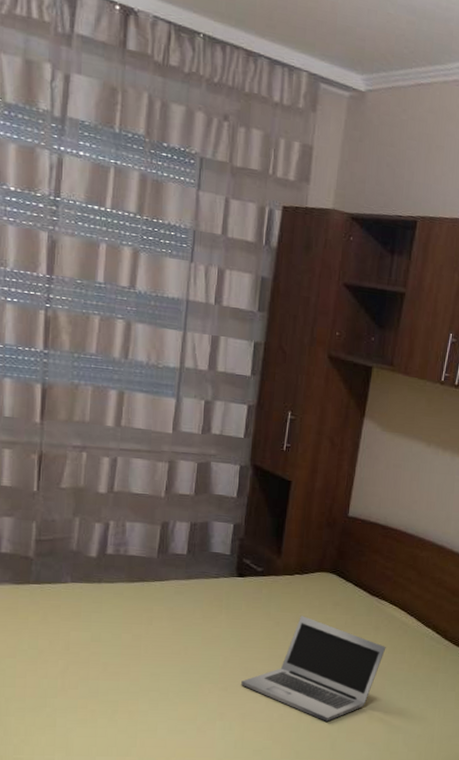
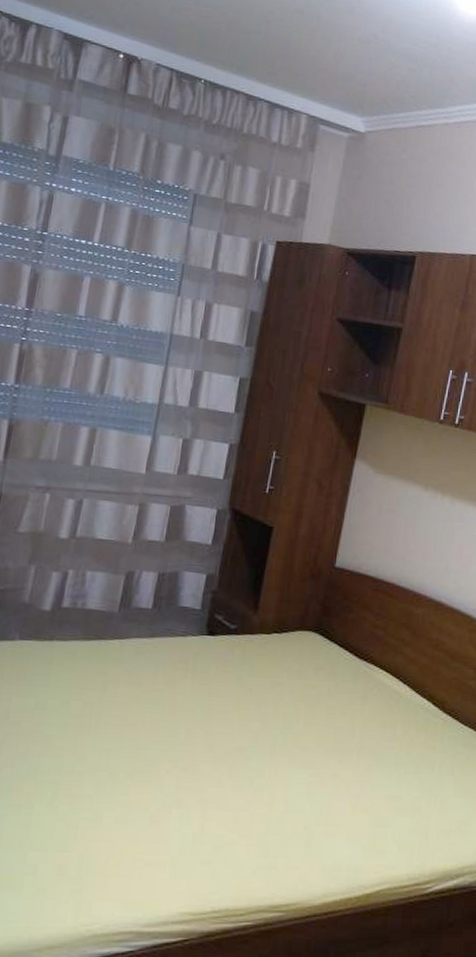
laptop: present [241,616,386,722] -> none [204,682,375,811]

